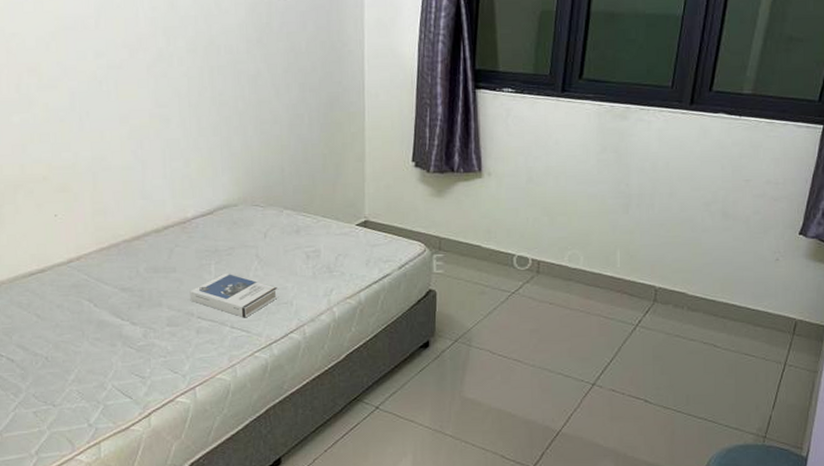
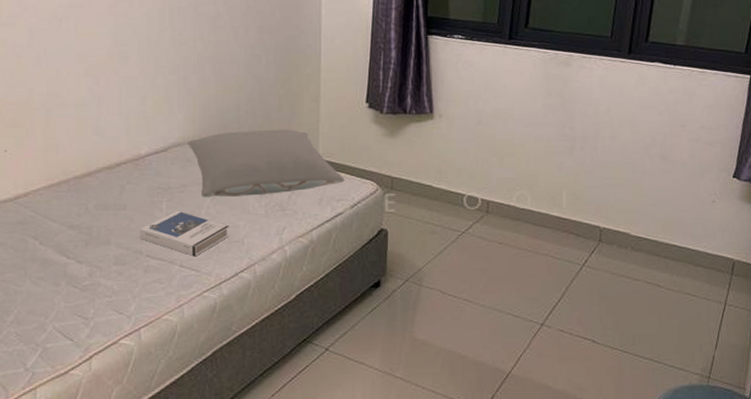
pillow: none [233,190,391,260] -> present [188,129,344,198]

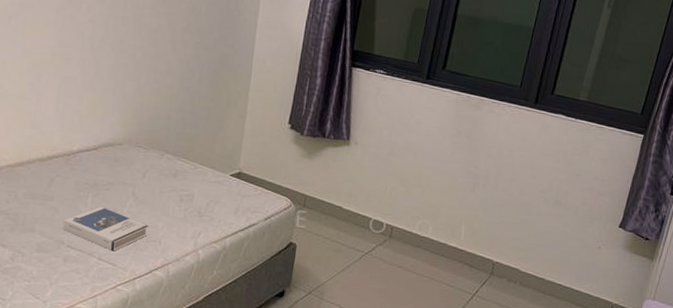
pillow: present [188,129,344,198] -> none [117,138,261,200]

